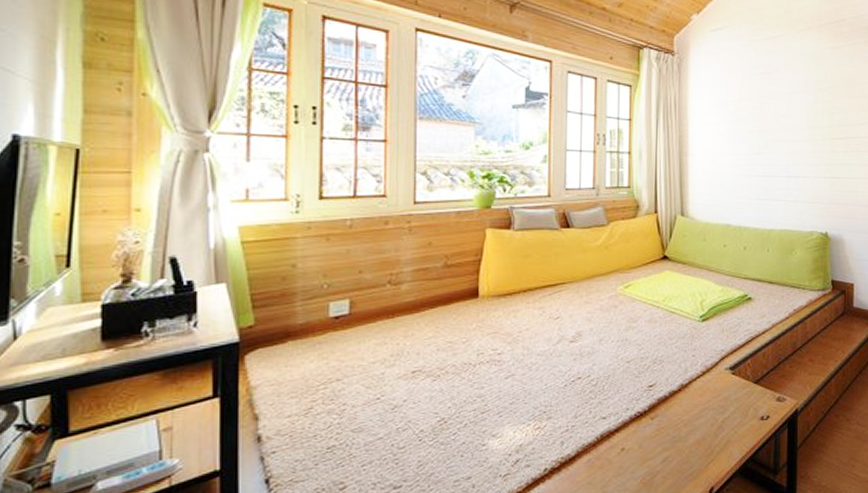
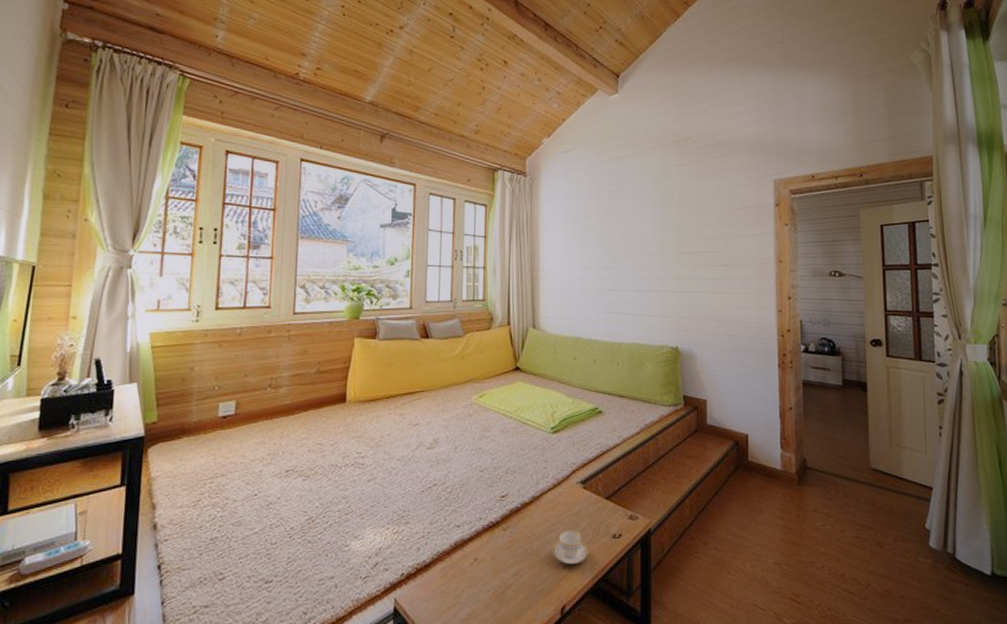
teacup: none [701,415,737,448] -> present [552,530,588,564]

